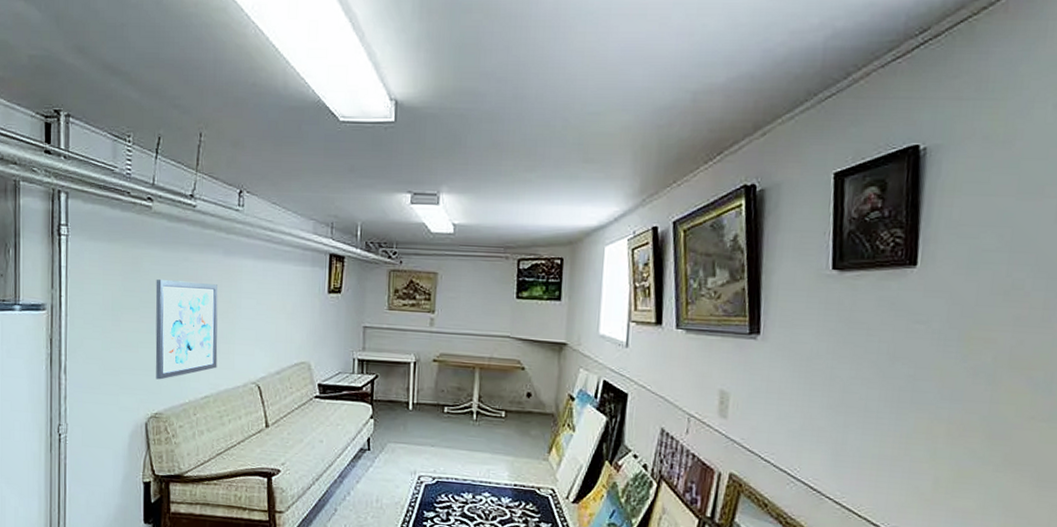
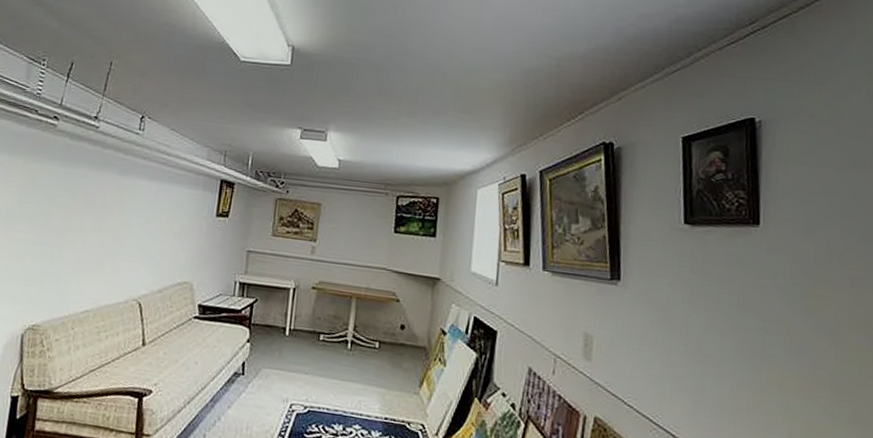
wall art: present [155,280,218,380] -> none [38,193,111,292]

